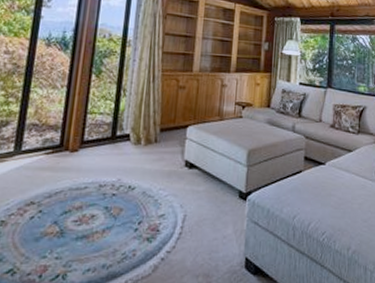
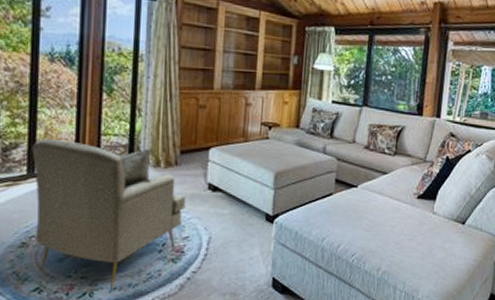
armchair: none [14,116,164,273] -> present [32,138,186,291]

